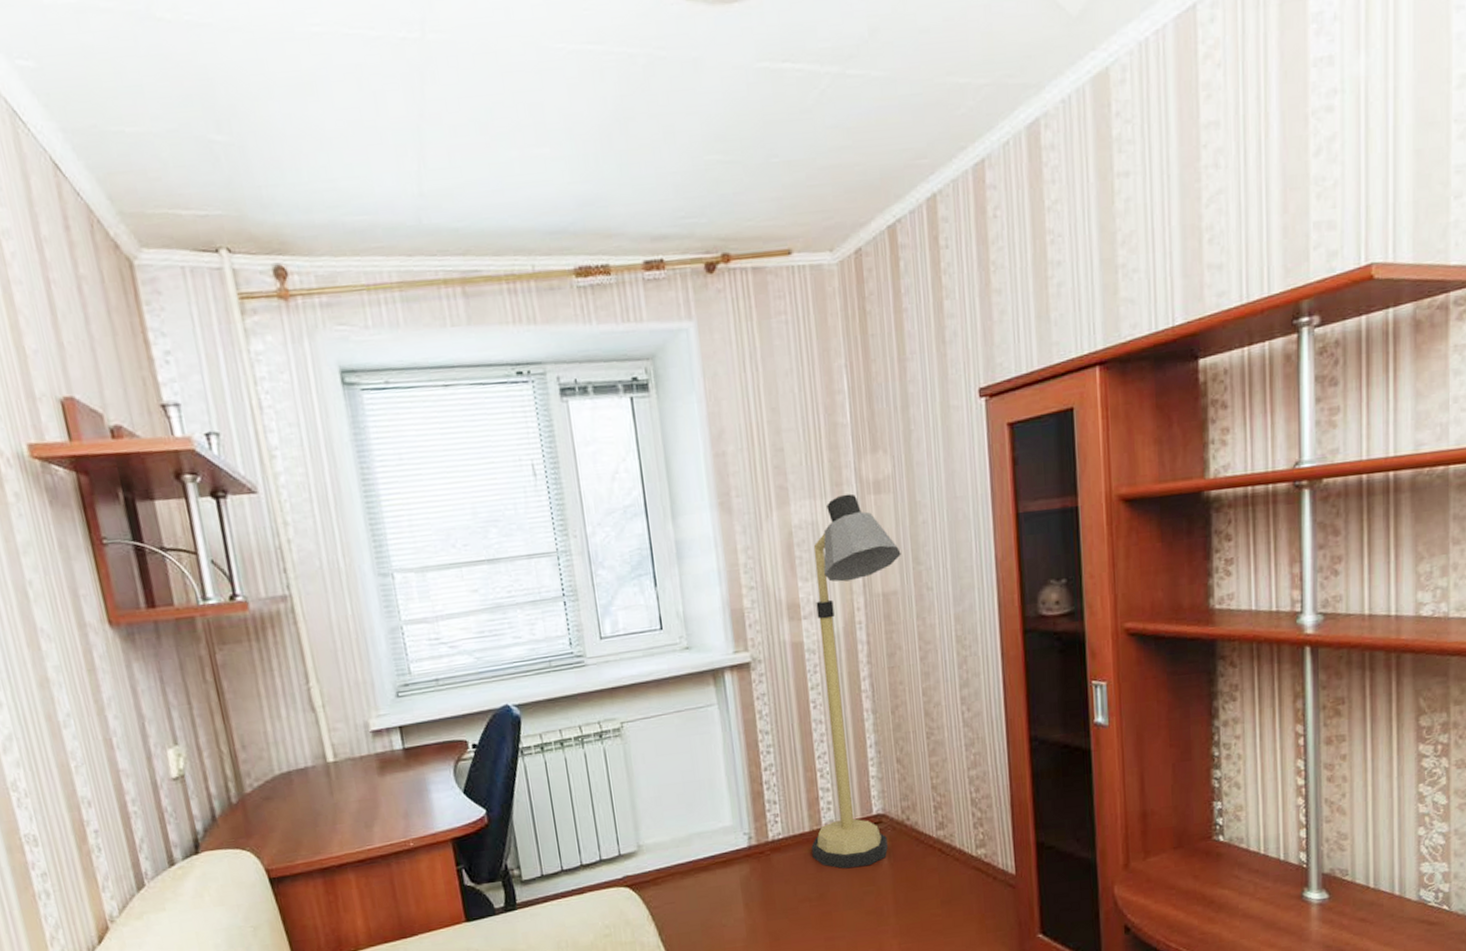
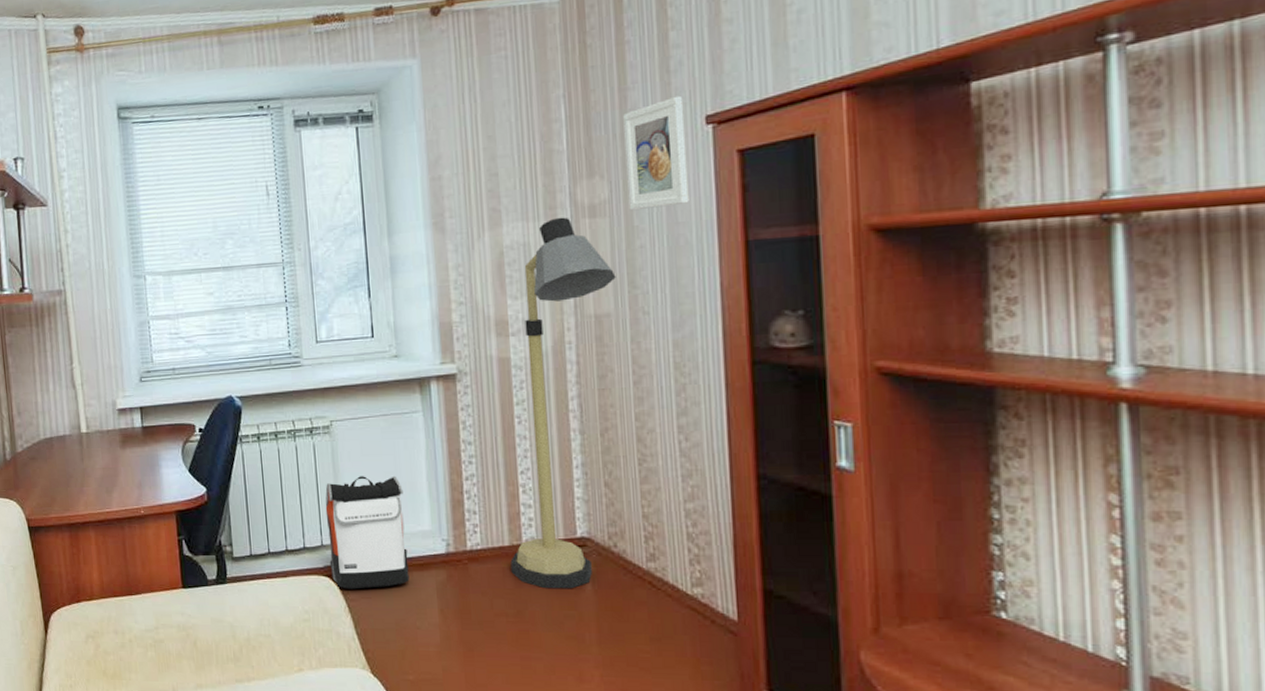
backpack: none [619,774,713,898] -> present [325,475,410,589]
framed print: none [903,367,966,486] -> present [623,96,689,211]

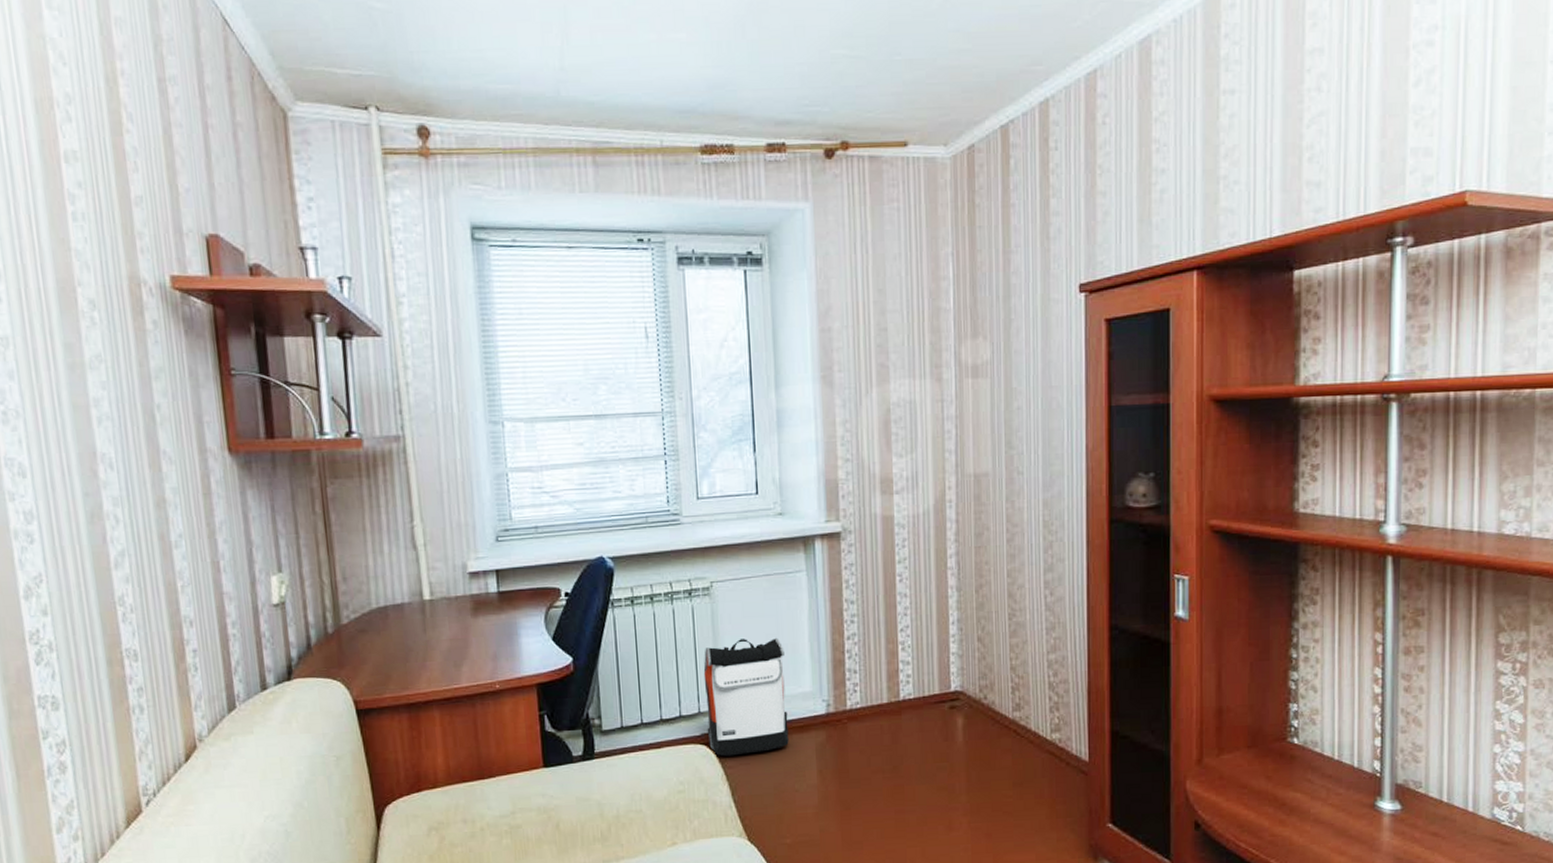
floor lamp: present [510,217,616,589] -> none [888,376,995,743]
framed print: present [623,96,689,211] -> none [1006,262,1062,373]

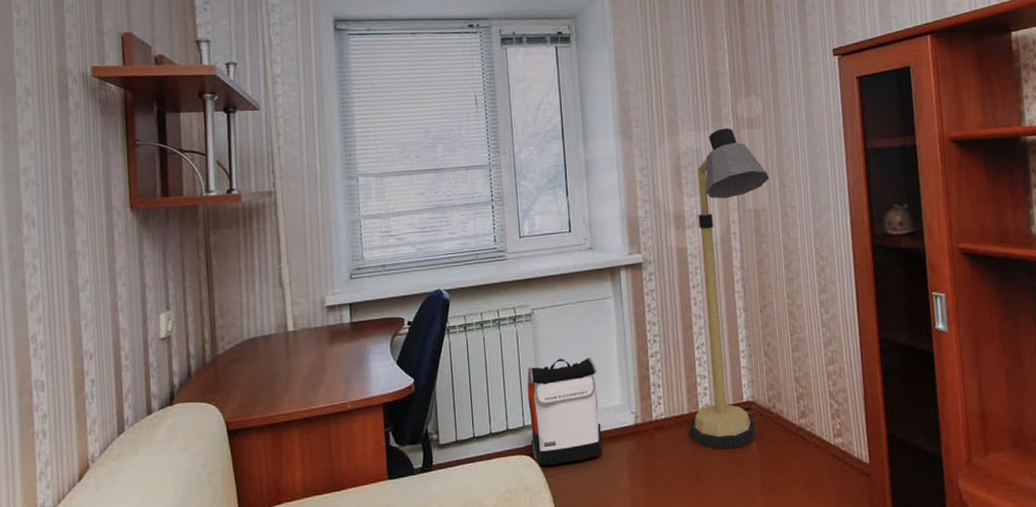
floor lamp: none [888,376,995,743] -> present [689,128,770,450]

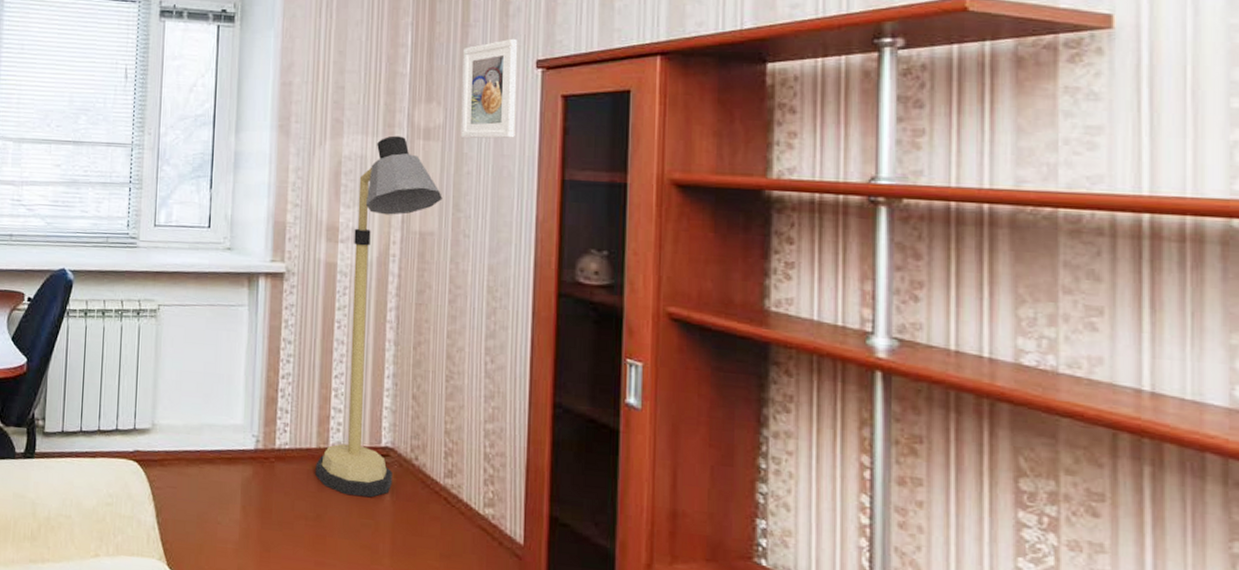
backpack: present [527,356,603,466] -> none [139,363,220,478]
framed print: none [772,32,823,124] -> present [460,38,518,139]

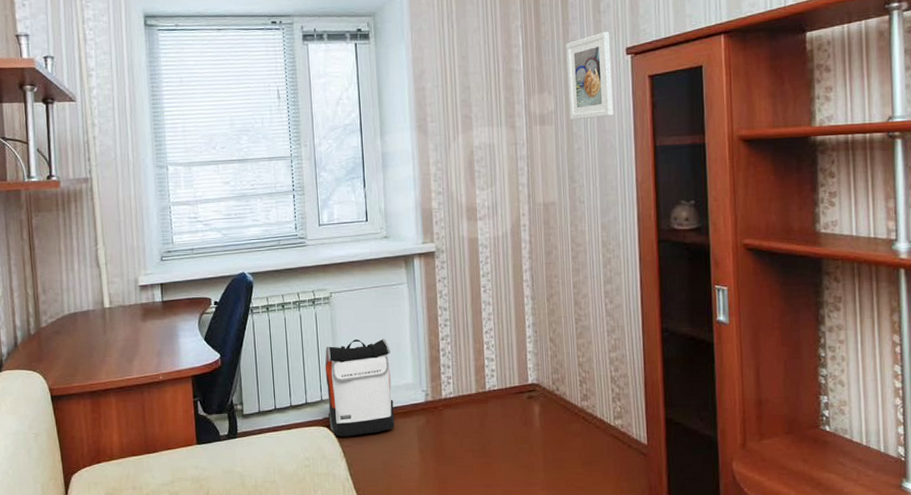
backpack: none [139,363,220,478] -> present [325,338,395,437]
floor lamp: present [315,135,443,498] -> none [476,124,560,427]

